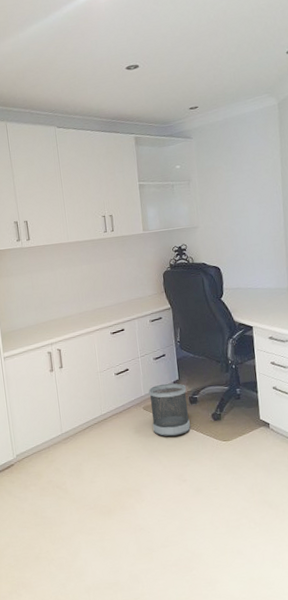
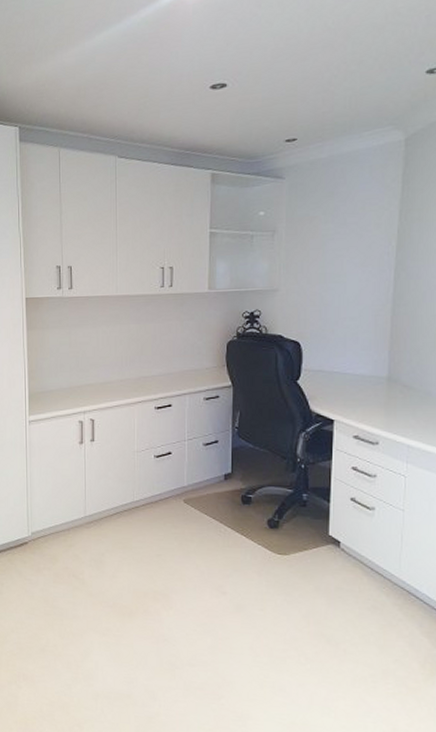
wastebasket: present [149,383,191,437] -> none [193,475,239,540]

